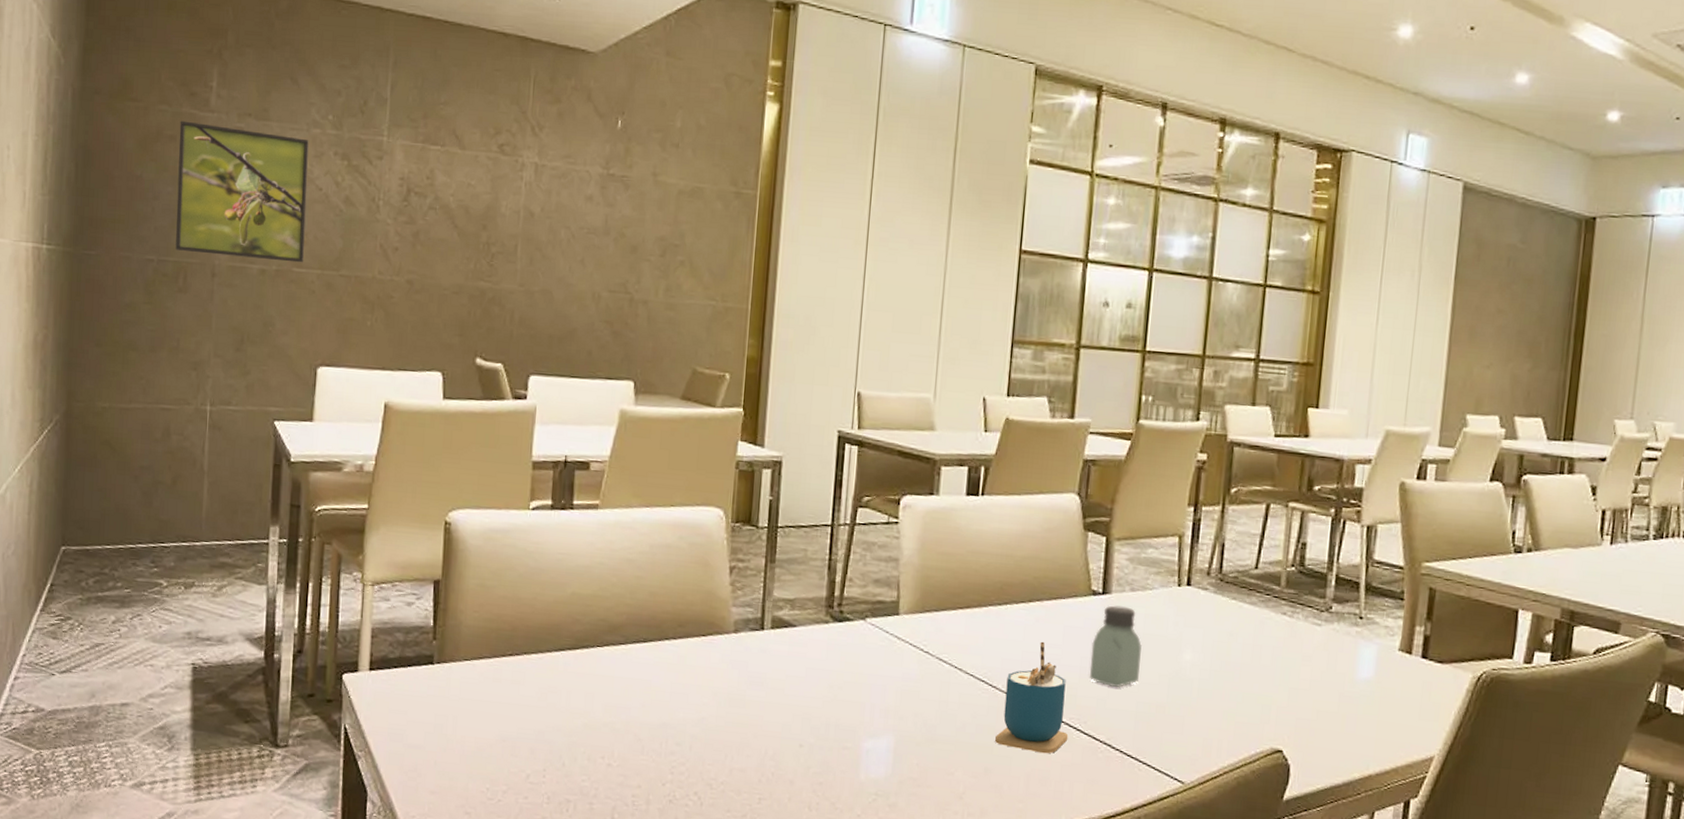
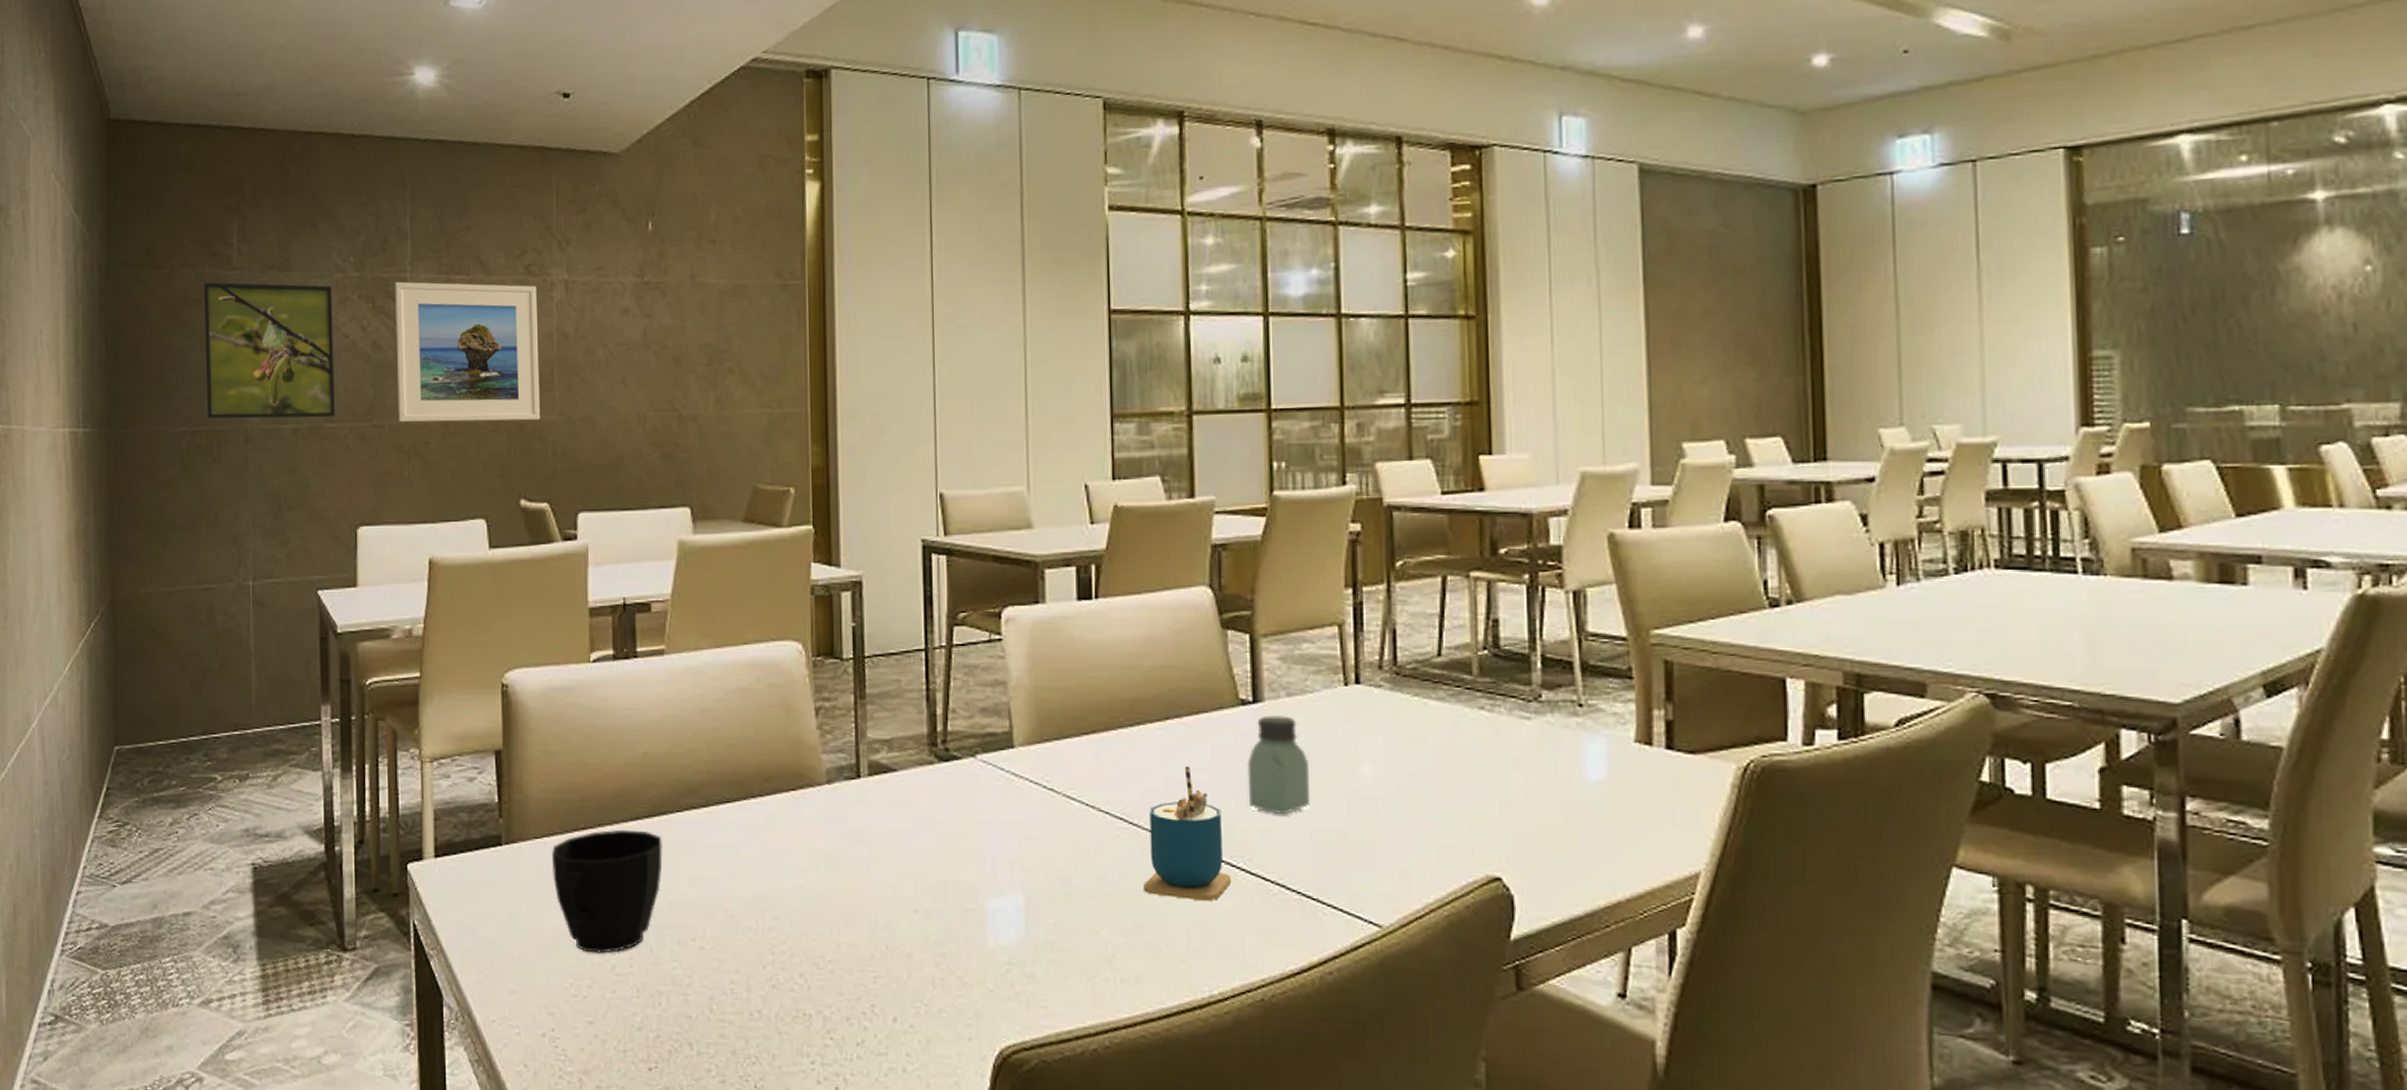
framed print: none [365,144,508,288] -> present [395,281,540,422]
cup: none [479,658,582,765] -> present [551,829,663,955]

